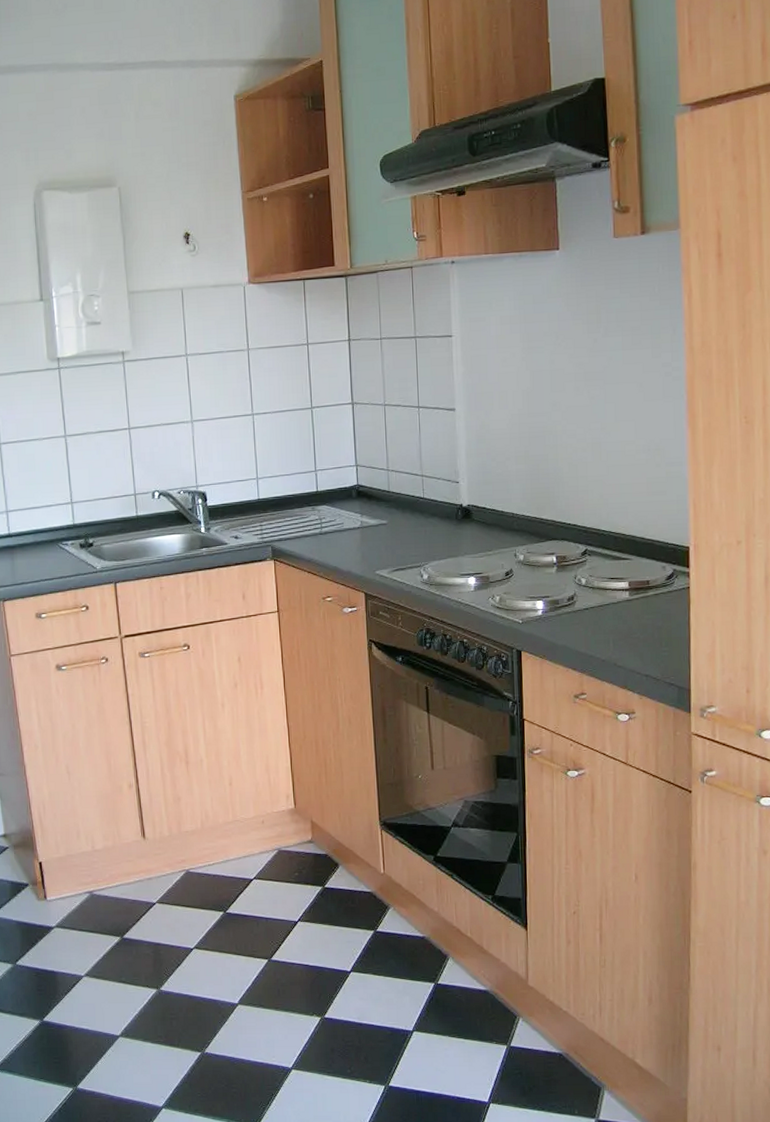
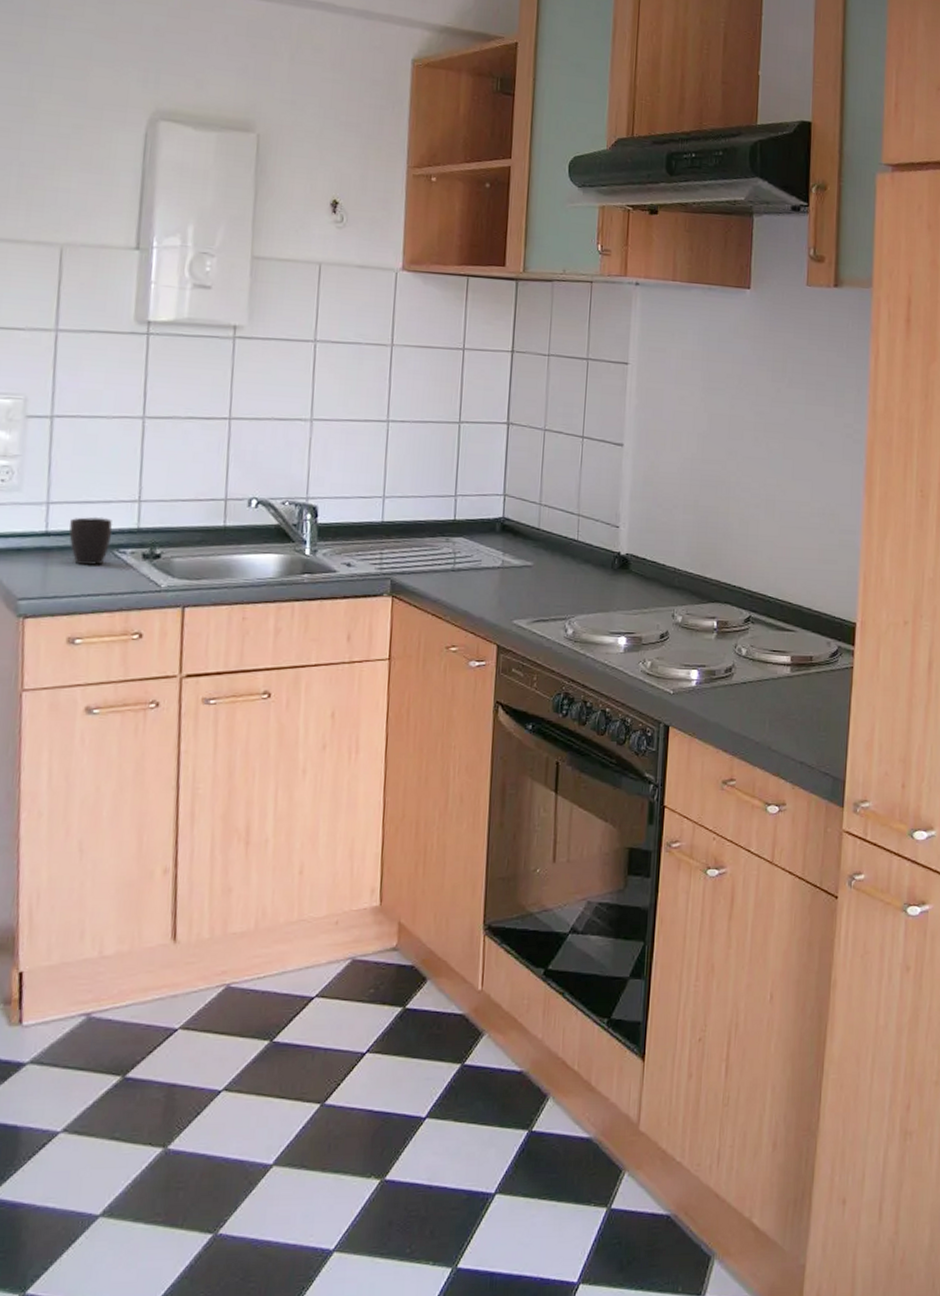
mug: none [25,519,56,557] -> present [69,517,113,565]

